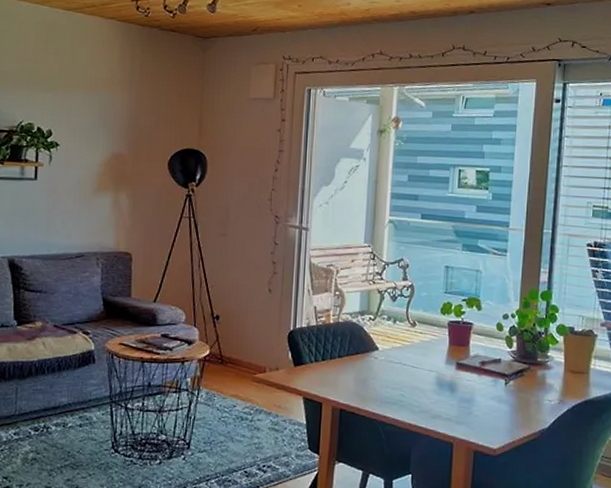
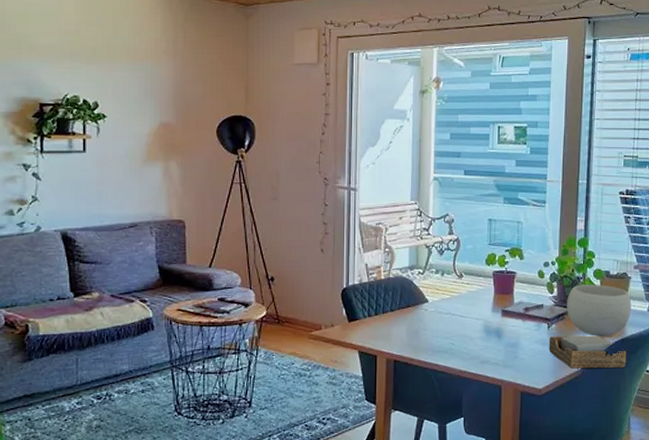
napkin holder: none [505,393,591,433] -> present [548,335,627,369]
bowl: none [526,340,597,397] -> present [567,285,632,336]

